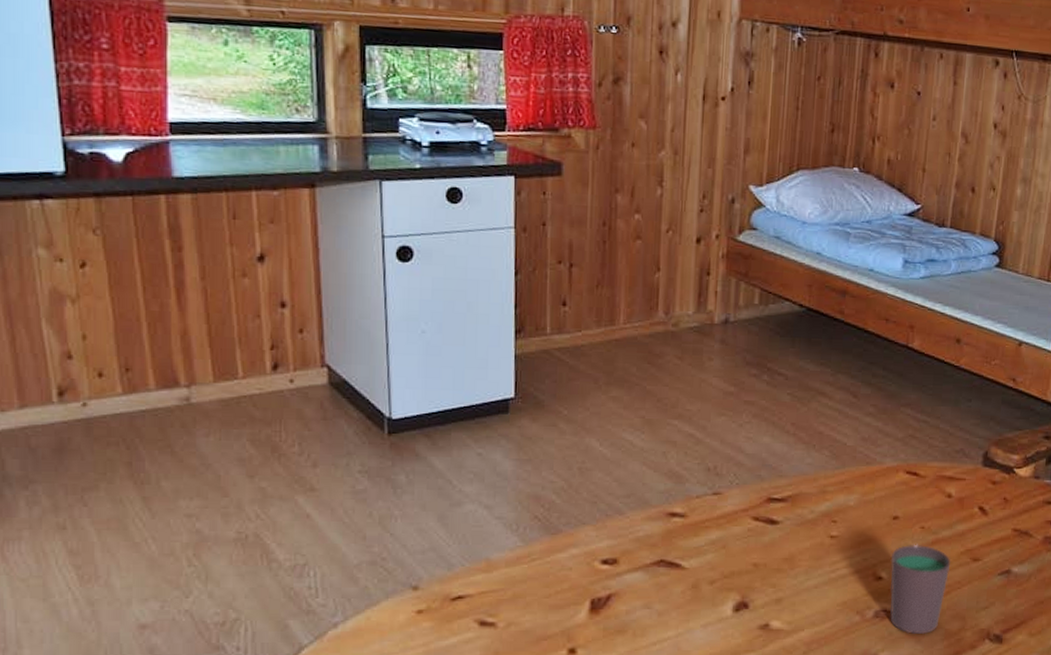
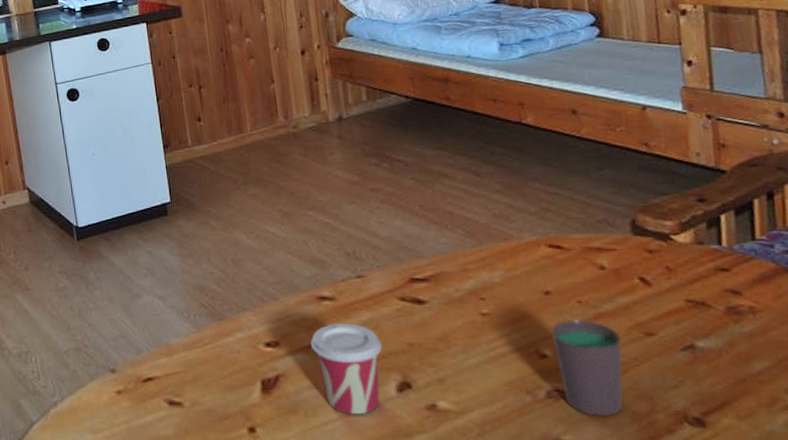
cup: none [652,541,727,635] -> present [311,323,383,415]

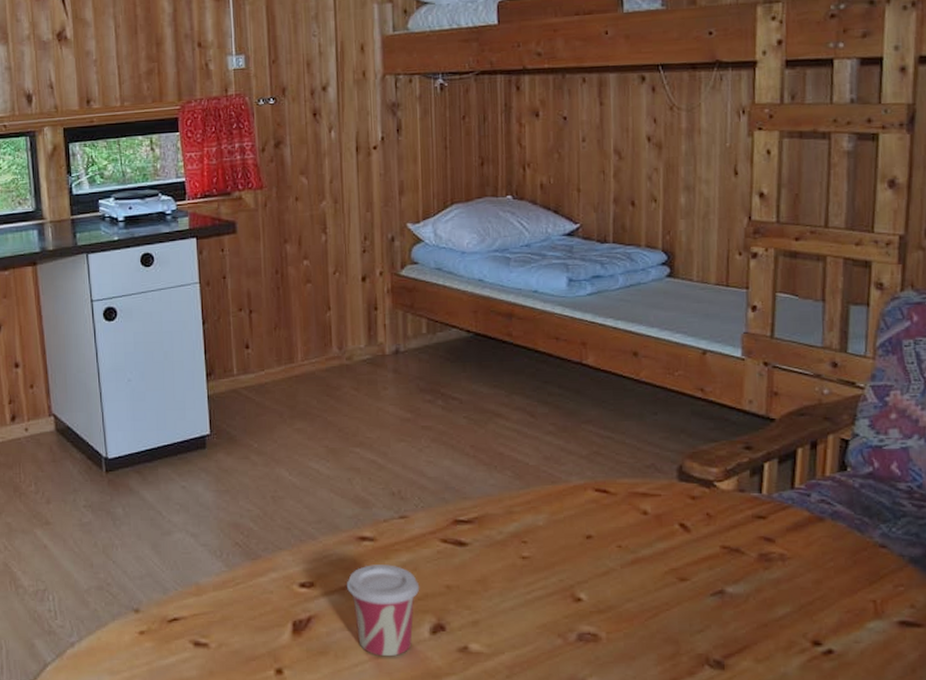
cup: present [550,319,623,417] -> none [588,563,656,660]

